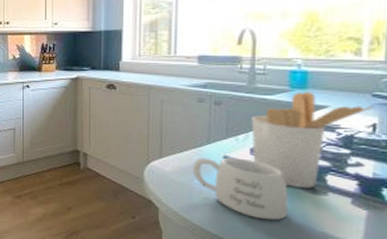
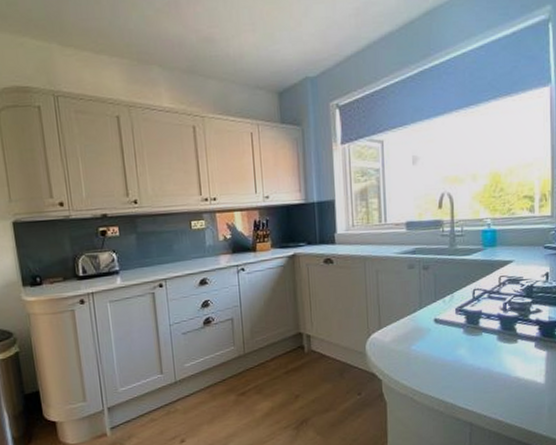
mug: present [192,157,288,221] -> none [408,318,488,374]
utensil holder: present [251,92,376,189] -> none [454,249,547,340]

